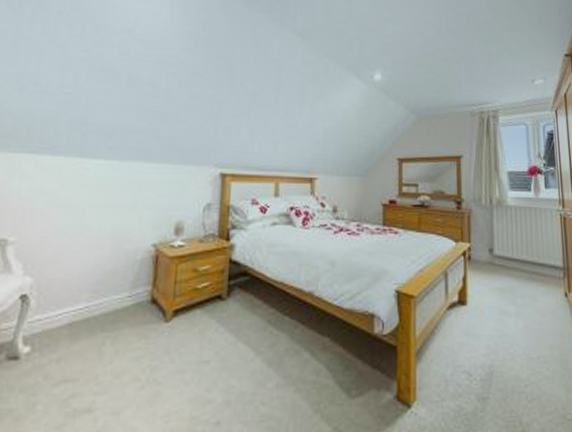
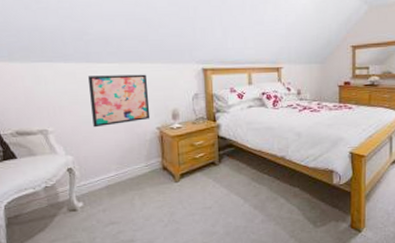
wall art: none [69,173,151,240] -> present [88,74,151,128]

